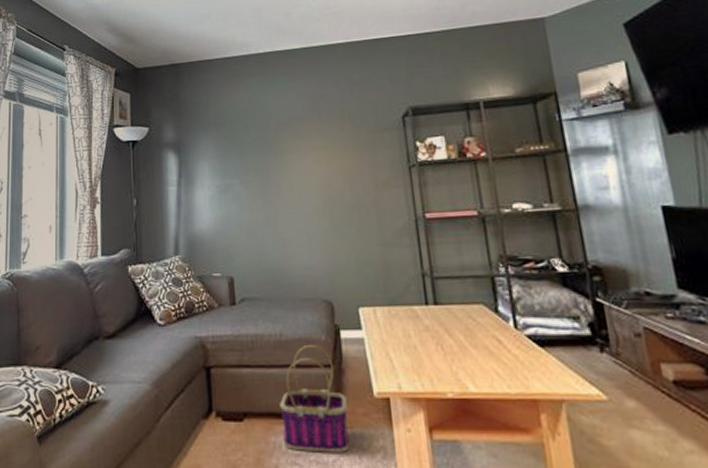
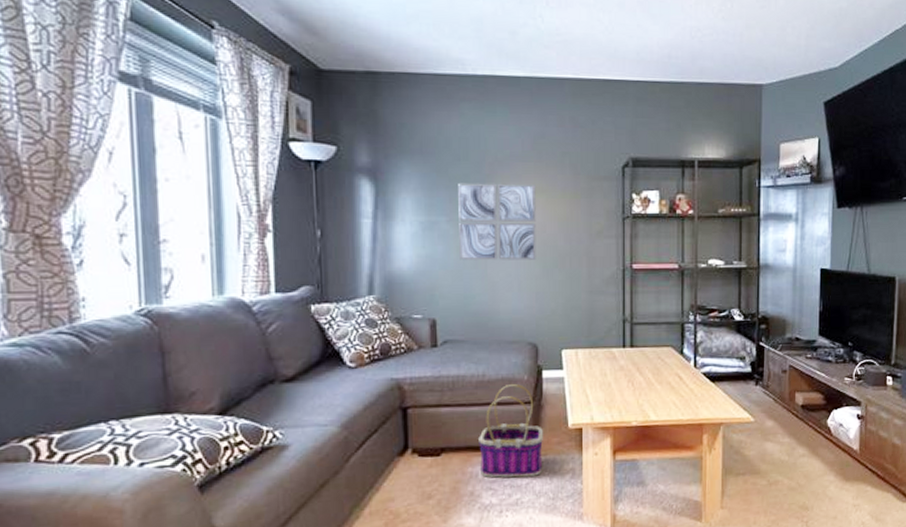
wall art: none [248,143,324,219] -> present [458,182,536,261]

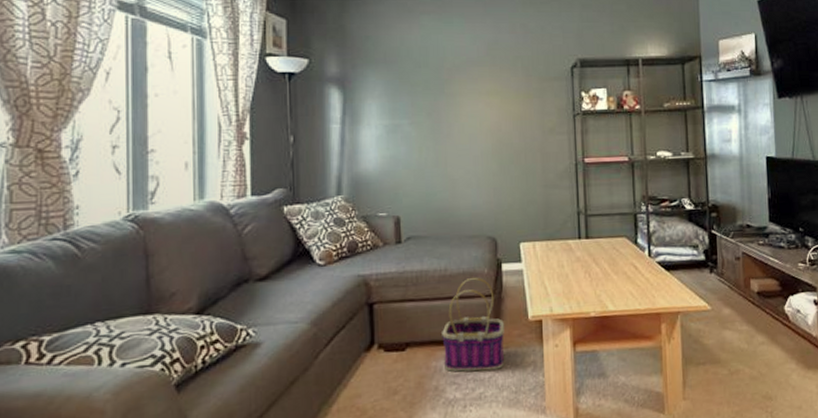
wall art: present [458,182,536,261] -> none [419,86,493,160]

